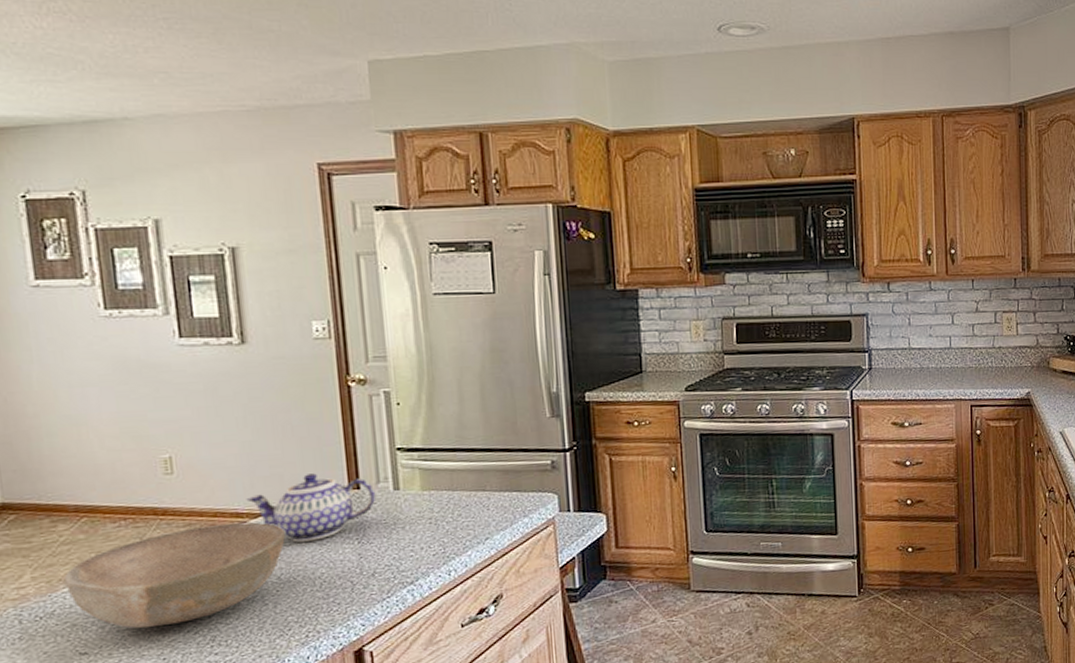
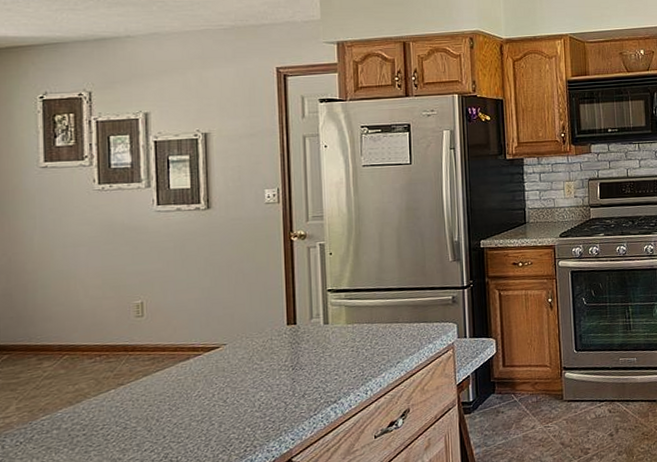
bowl: present [63,522,285,629] -> none [44,354,232,449]
teapot: present [246,473,376,542] -> none [202,312,309,371]

